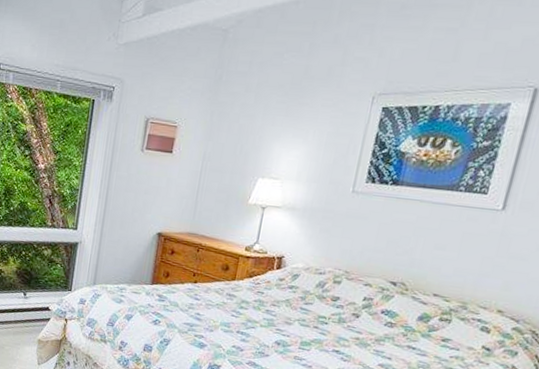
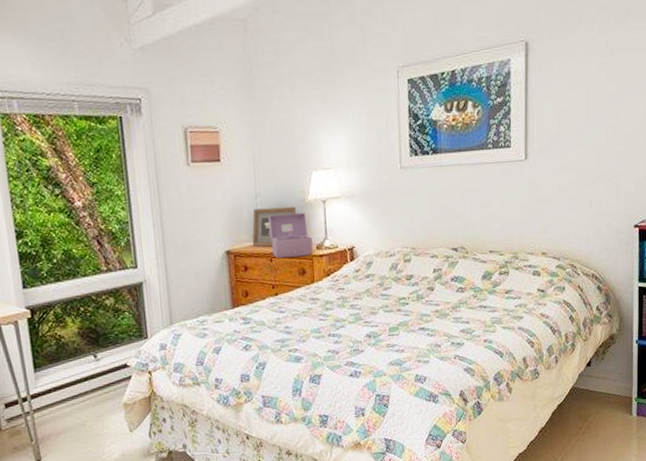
picture frame: none [184,201,234,238] -> present [252,206,296,247]
jewelry box: none [201,209,243,256] -> present [269,213,313,259]

